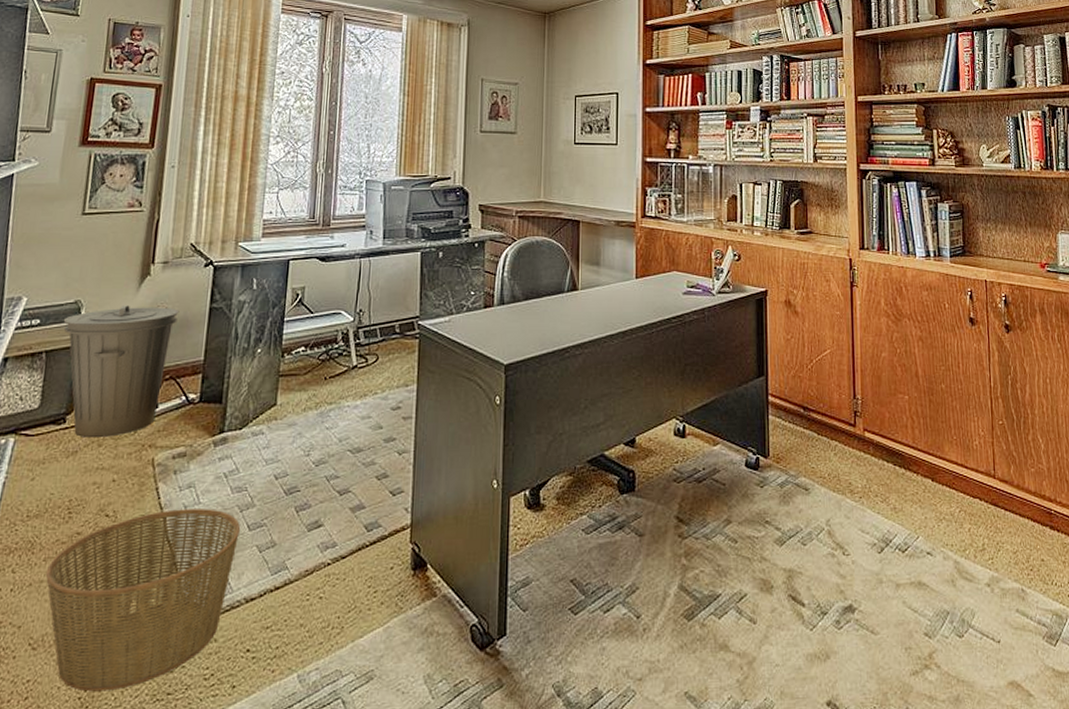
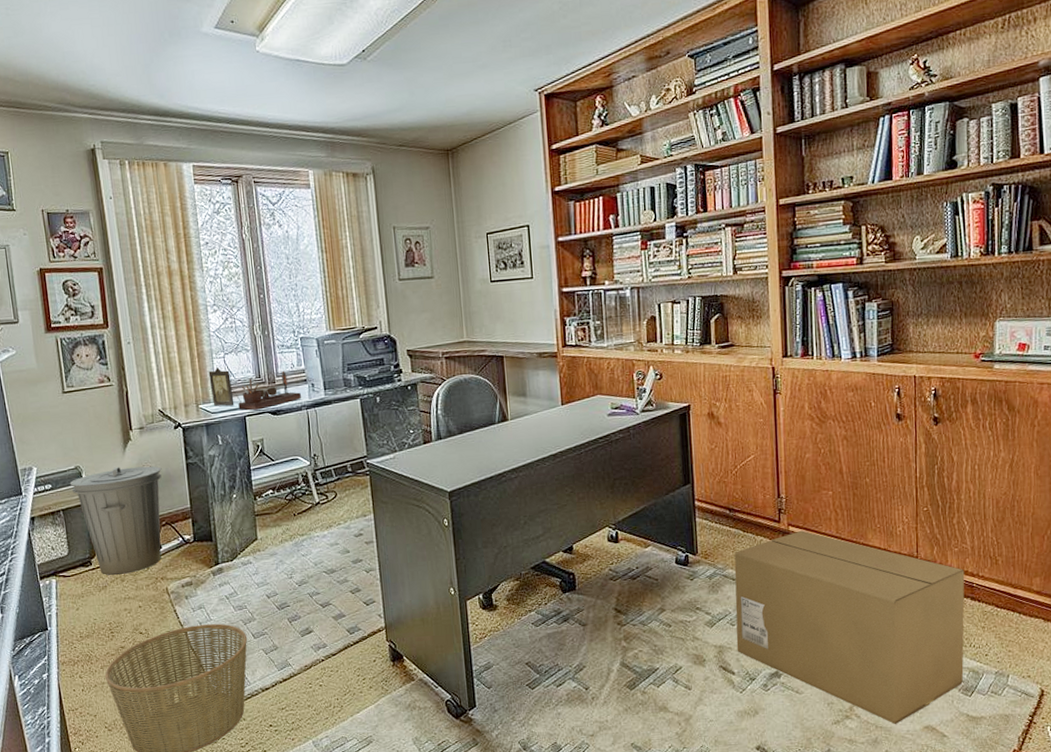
photo frame: none [255,203,288,247] -> present [208,367,242,407]
desk organizer: none [283,214,357,254] -> present [238,371,302,411]
box: none [807,437,1047,678] -> present [734,530,965,724]

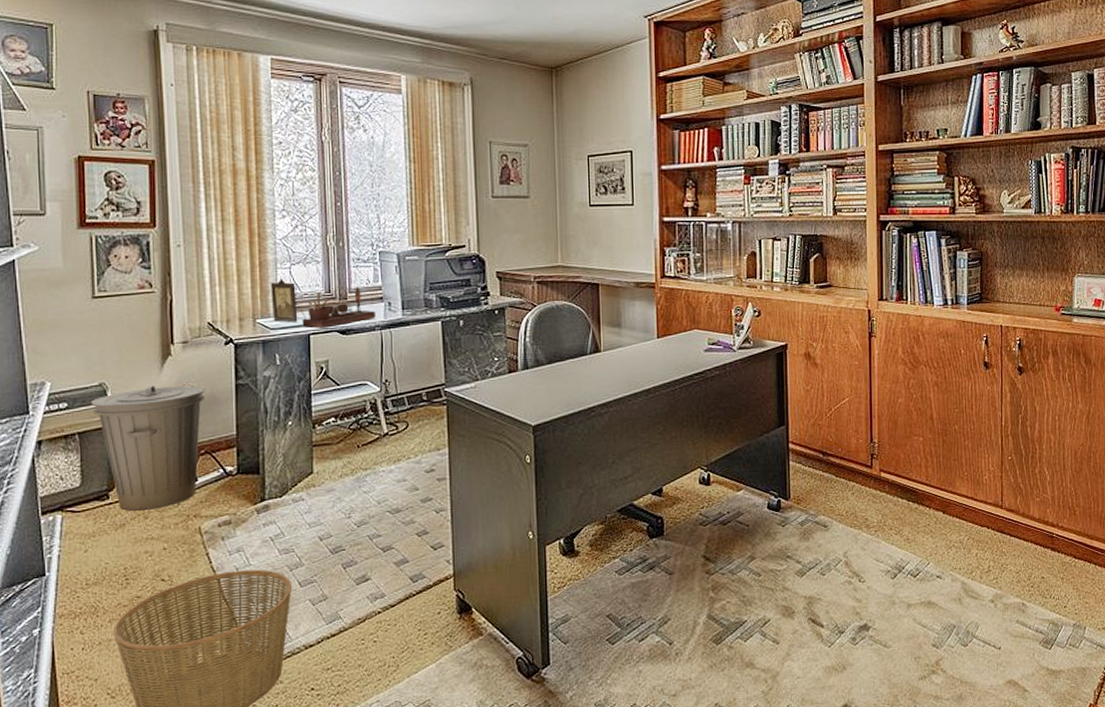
box: present [734,530,965,724] -> none [826,476,1046,679]

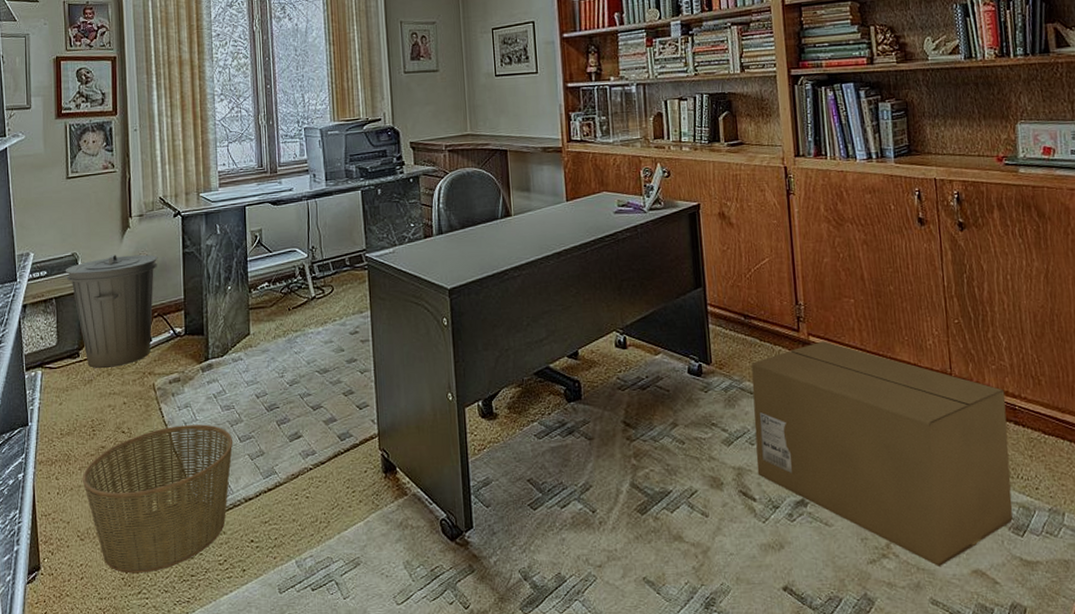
photo frame: present [270,279,306,323] -> none [211,156,242,196]
desk organizer: present [302,287,377,328] -> none [239,161,303,200]
box: none [826,476,1046,679] -> present [751,341,1013,566]

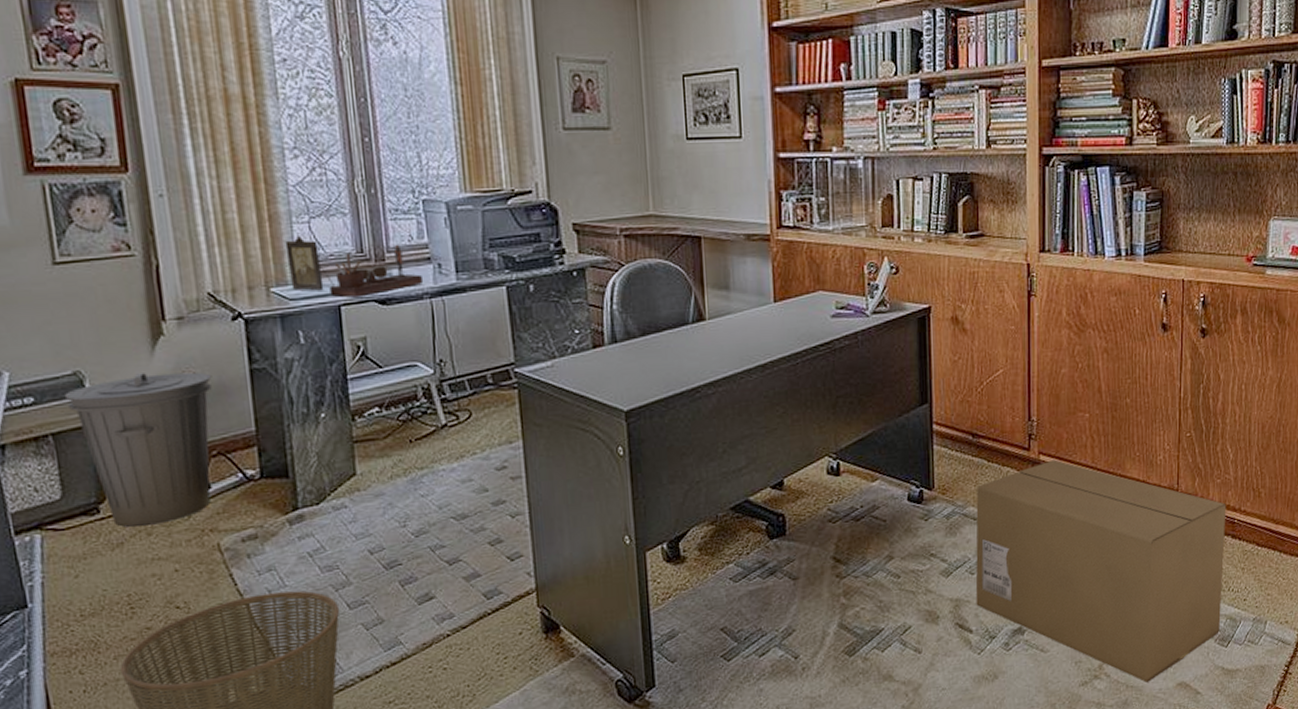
photo frame: none [211,156,242,196] -> present [285,236,335,291]
desk organizer: none [239,161,303,200] -> present [329,245,424,298]

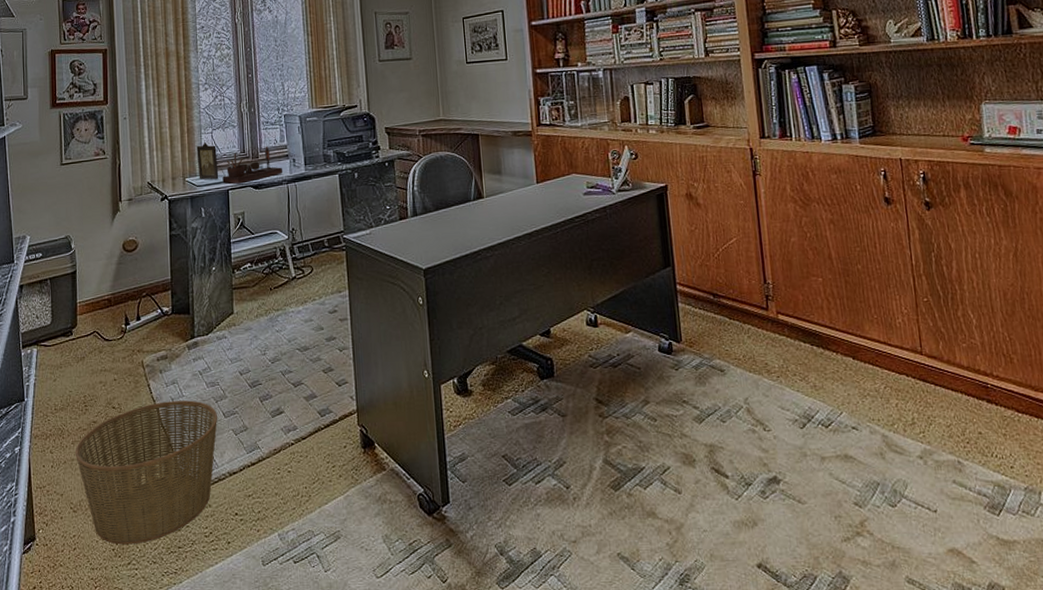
trash can: present [64,372,212,527] -> none [59,236,146,346]
box: present [975,459,1226,683] -> none [721,319,988,545]

